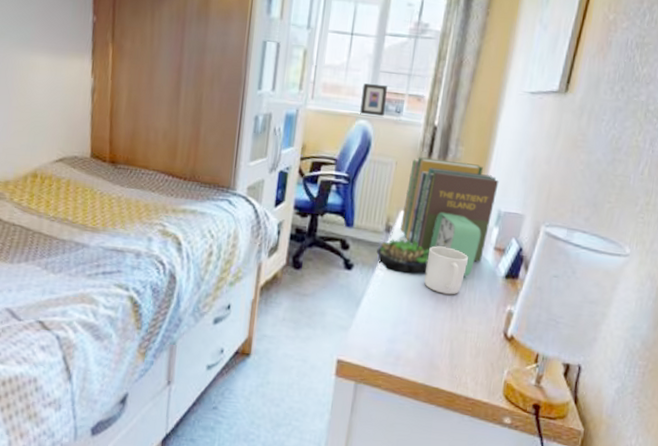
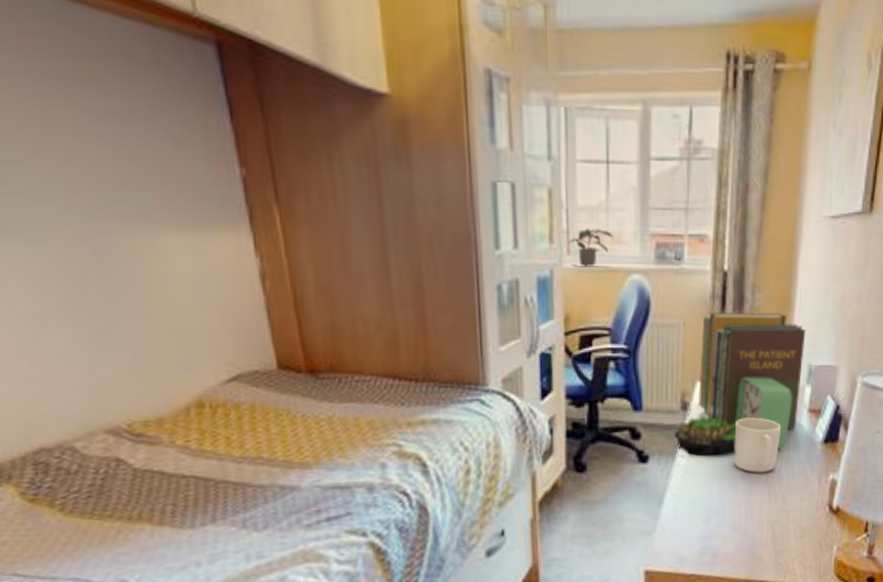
potted plant: none [314,81,349,110] -> present [569,228,613,266]
picture frame: present [359,83,387,117] -> none [630,226,662,267]

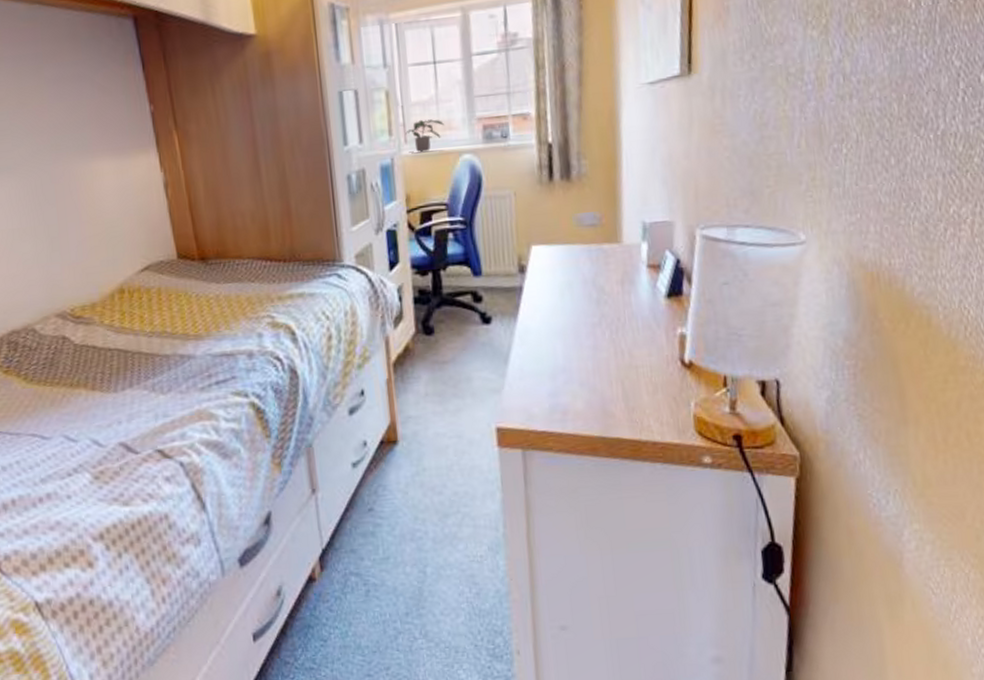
succulent plant: present [674,415,737,456] -> none [514,275,576,315]
books: present [699,312,806,430] -> none [532,176,637,286]
mug: present [733,417,782,473] -> none [572,275,621,330]
alarm clock: present [735,377,792,449] -> none [573,237,629,305]

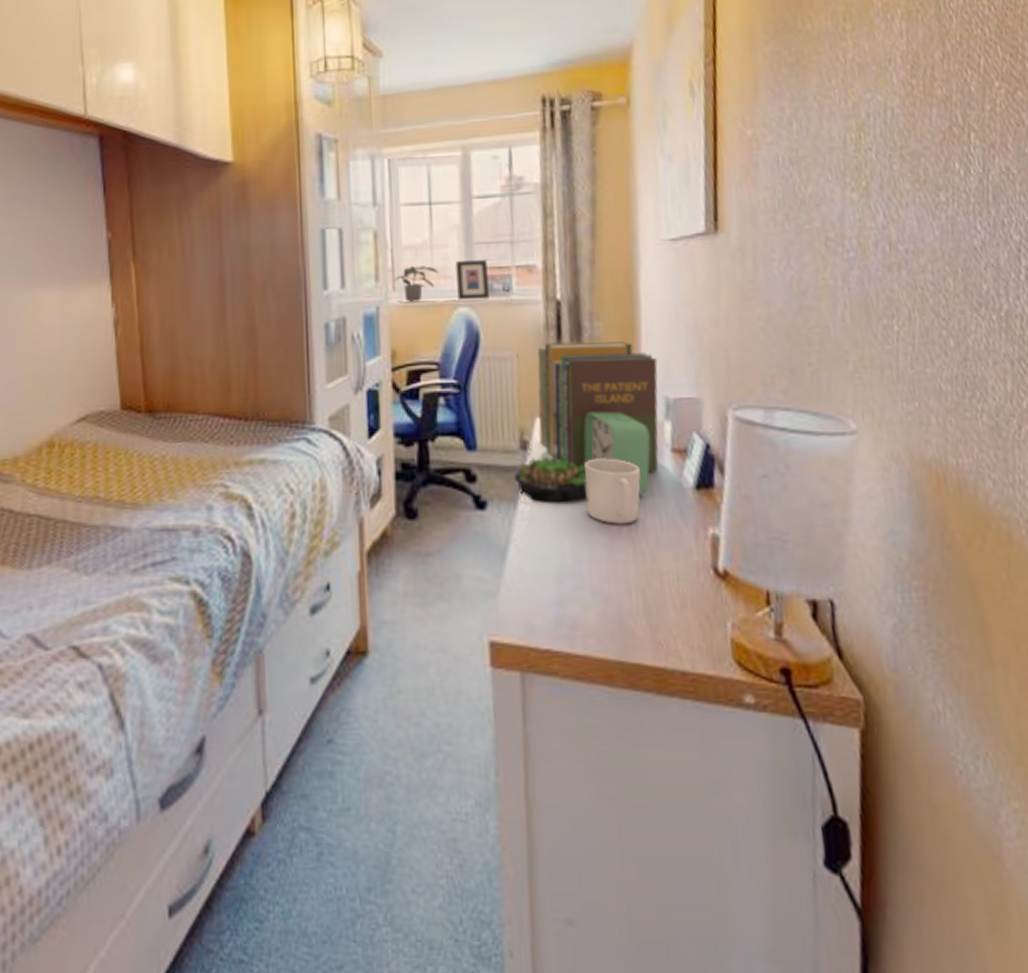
picture frame: none [459,111,490,149] -> present [455,260,490,301]
succulent plant: none [514,275,576,315] -> present [514,455,588,503]
books: none [532,176,637,286] -> present [537,341,659,473]
mug: none [572,275,621,330] -> present [583,458,641,525]
alarm clock: none [573,237,629,305] -> present [584,412,650,496]

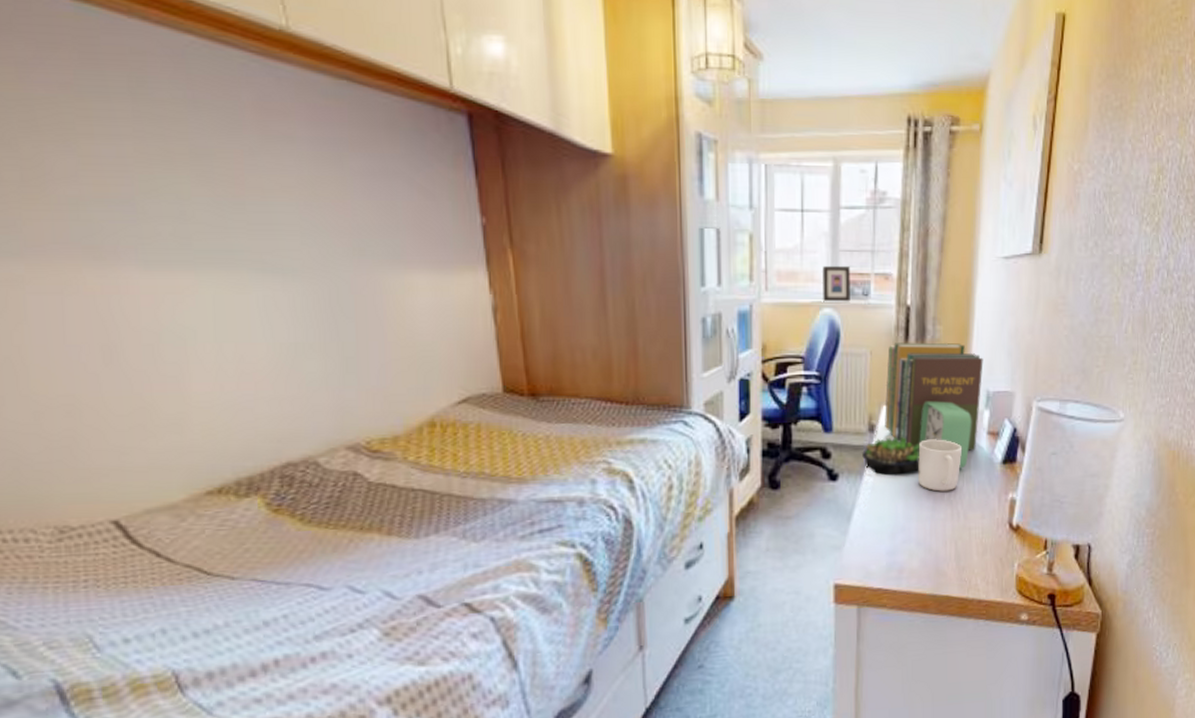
potted plant: present [394,265,438,302] -> none [767,267,807,301]

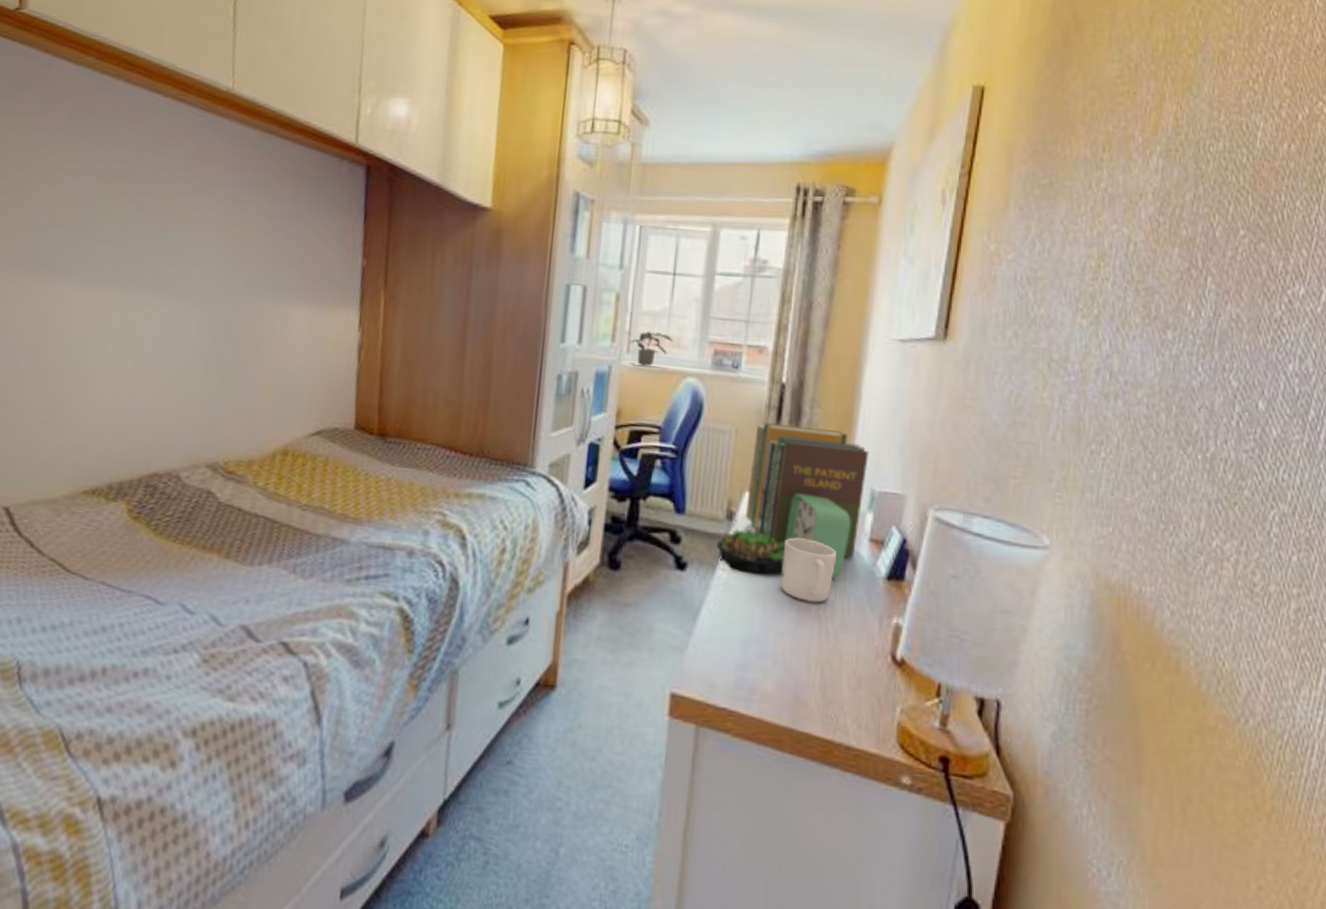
potted plant: none [767,267,807,301] -> present [629,330,673,366]
picture frame: present [822,266,850,302] -> none [686,333,721,373]

